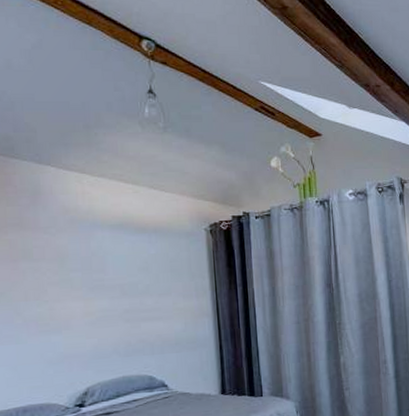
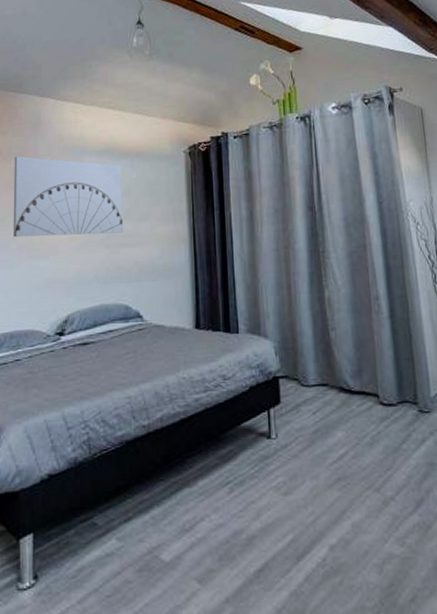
wall art: none [11,226,143,313] -> present [12,156,123,238]

